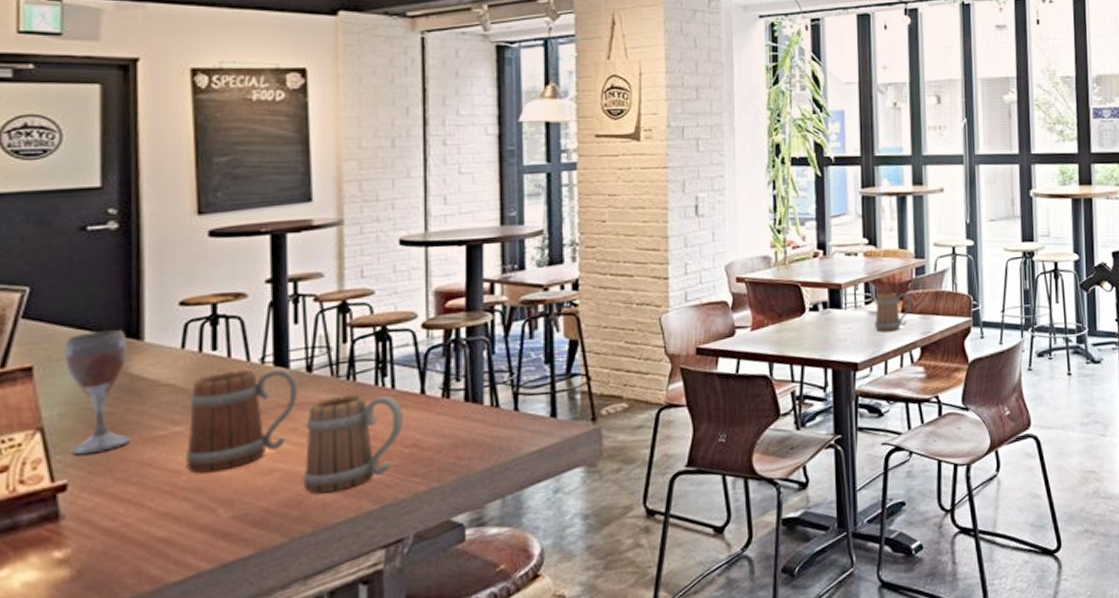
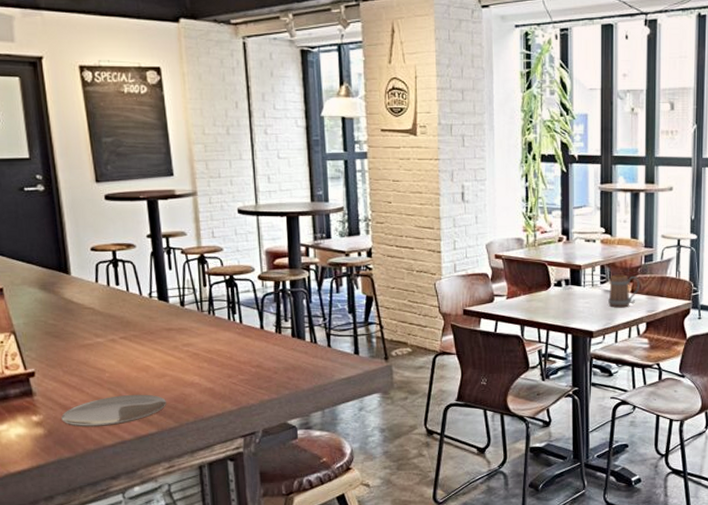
cup: present [63,329,132,456] -> none [20,265,71,353]
plate: none [102,500,274,561] -> present [61,394,167,427]
beer mug: present [186,368,299,473] -> none [105,301,177,373]
beer mug: present [303,394,403,494] -> none [184,325,250,395]

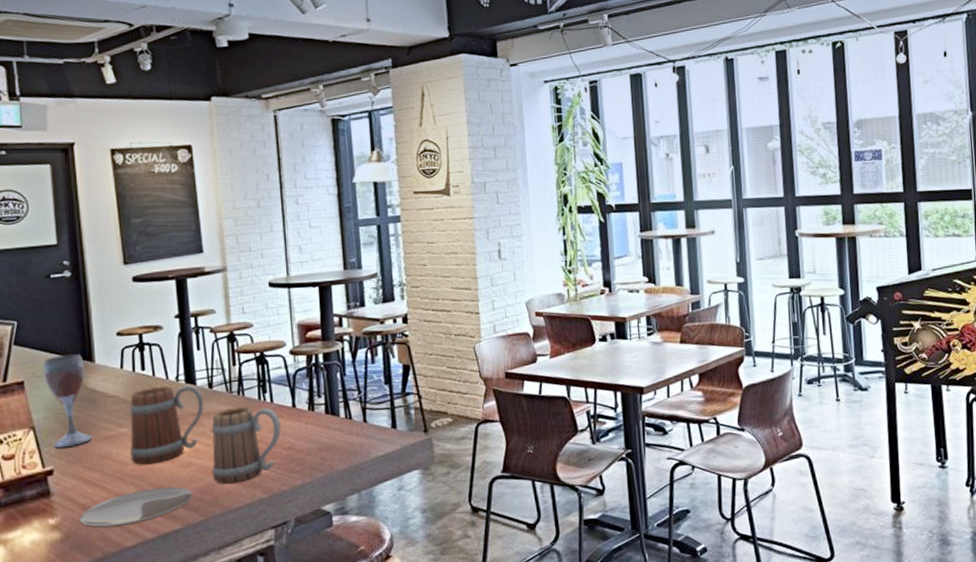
cup: none [20,265,71,353] -> present [42,353,93,449]
beer mug: none [105,301,177,373] -> present [129,385,205,465]
beer mug: none [184,325,250,395] -> present [212,406,281,484]
beer mug: present [608,274,640,308] -> none [656,324,689,360]

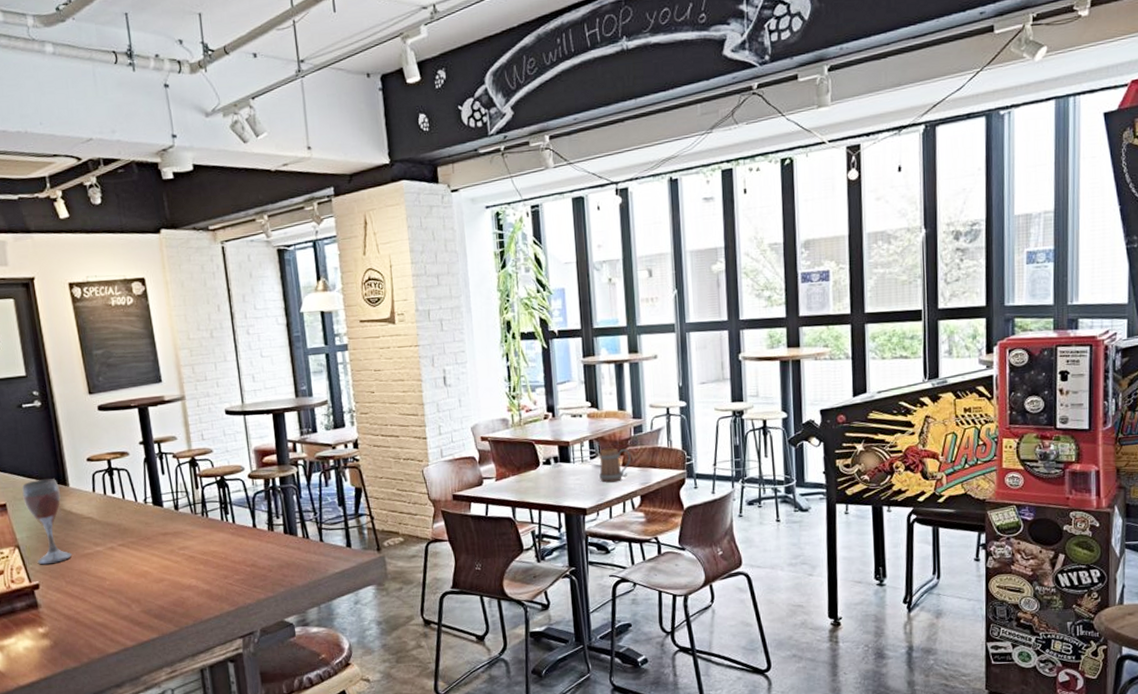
plate: present [80,486,193,529] -> none [66,600,167,637]
beer mug: present [129,385,205,465] -> none [103,507,172,580]
beer mug: present [212,406,281,484] -> none [180,526,244,598]
beer mug: none [656,324,689,360] -> present [599,448,631,483]

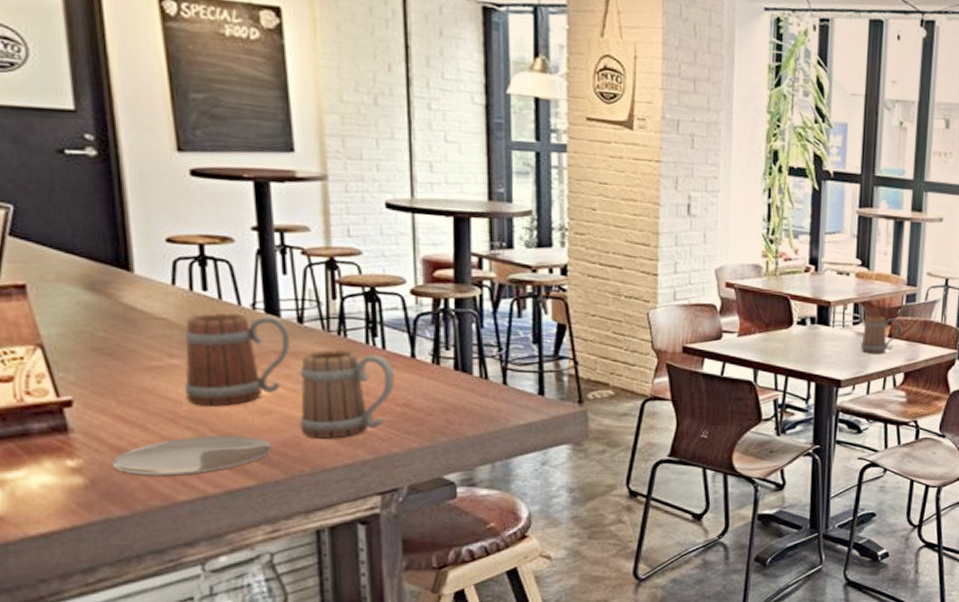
cup: present [21,478,73,565] -> none [54,257,131,375]
plate: none [66,600,167,637] -> present [112,435,273,477]
beer mug: none [103,507,172,580] -> present [184,312,291,407]
beer mug: none [180,526,244,598] -> present [299,349,395,439]

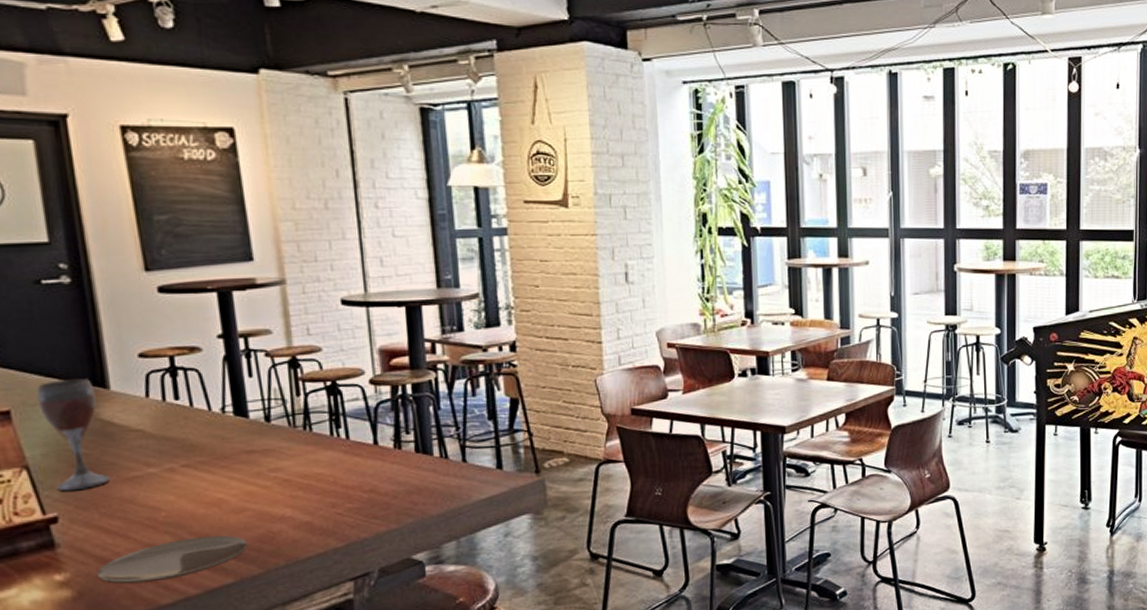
cup: none [54,257,131,375] -> present [36,378,111,492]
beer mug: present [184,312,291,407] -> none [159,418,261,511]
beer mug: present [299,349,395,439] -> none [270,443,360,532]
beer mug: present [861,315,899,354] -> none [801,360,837,398]

